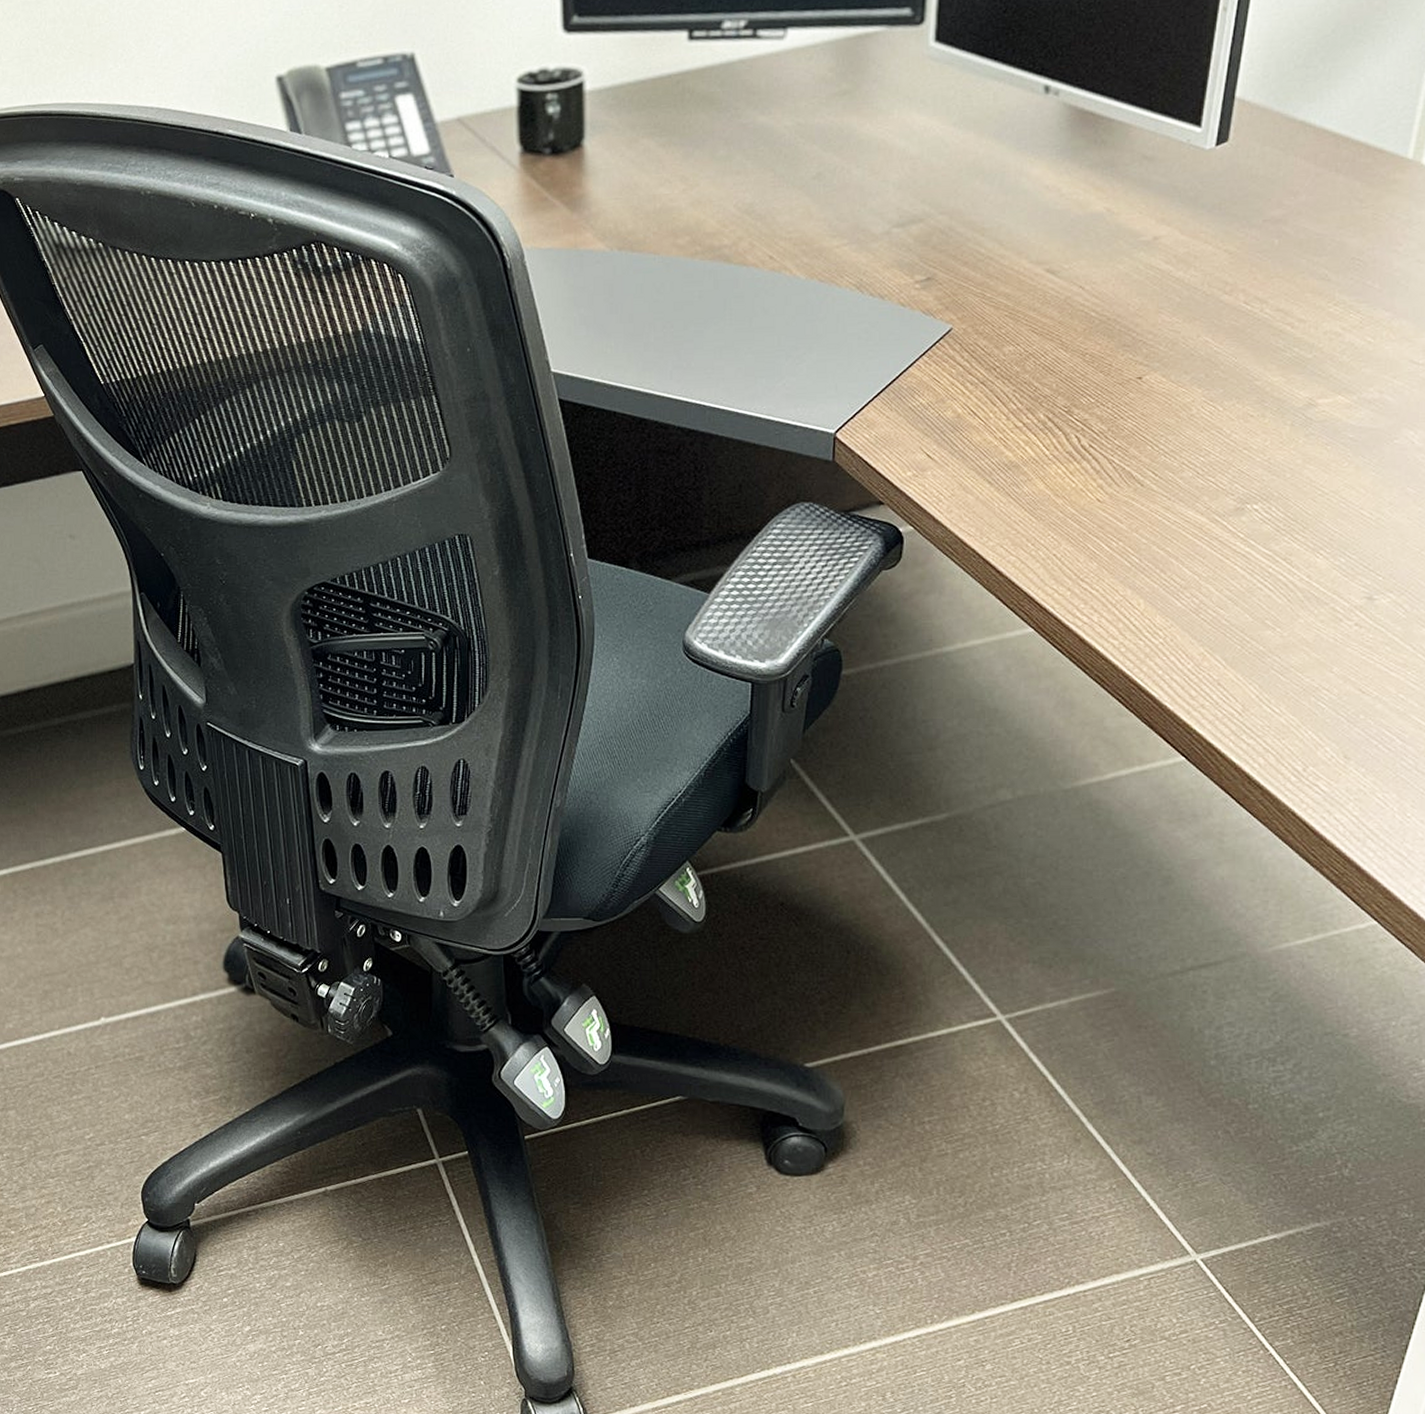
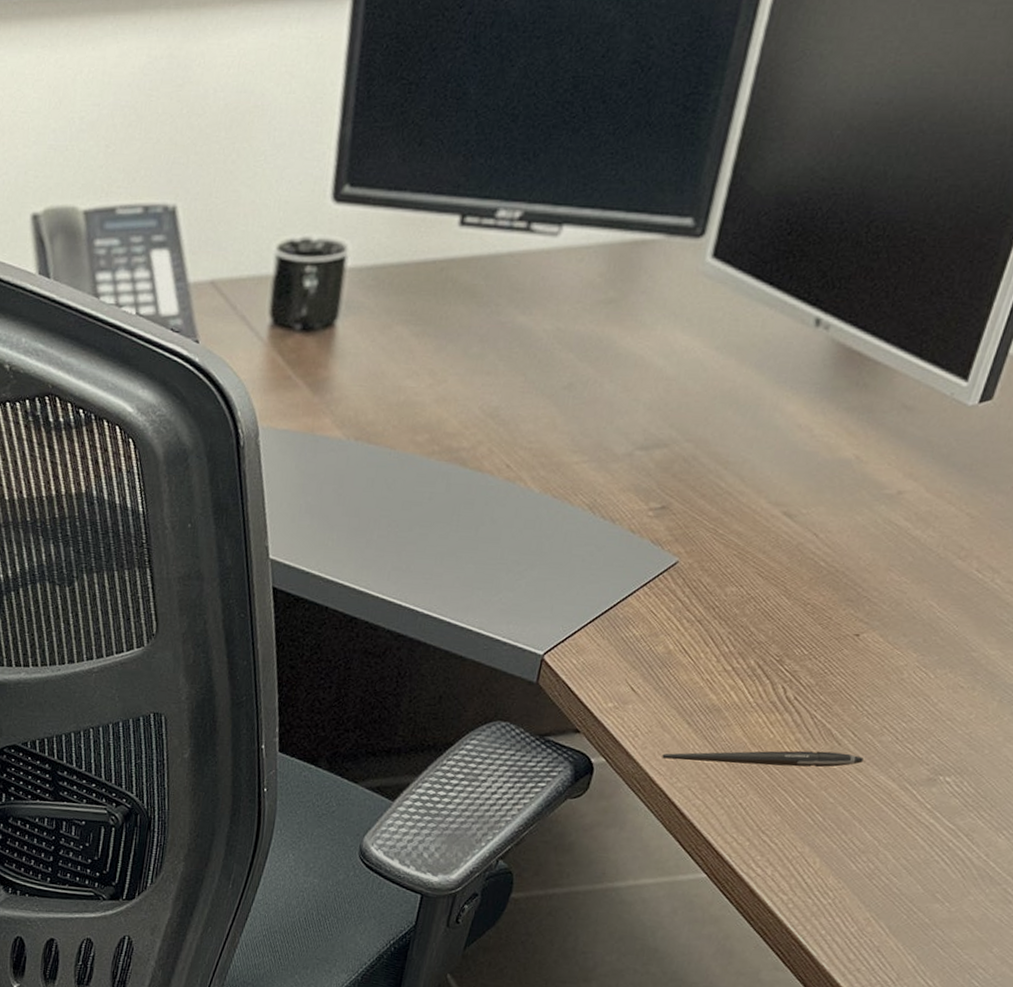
pen: none [969,493,1168,520] -> present [662,750,864,768]

